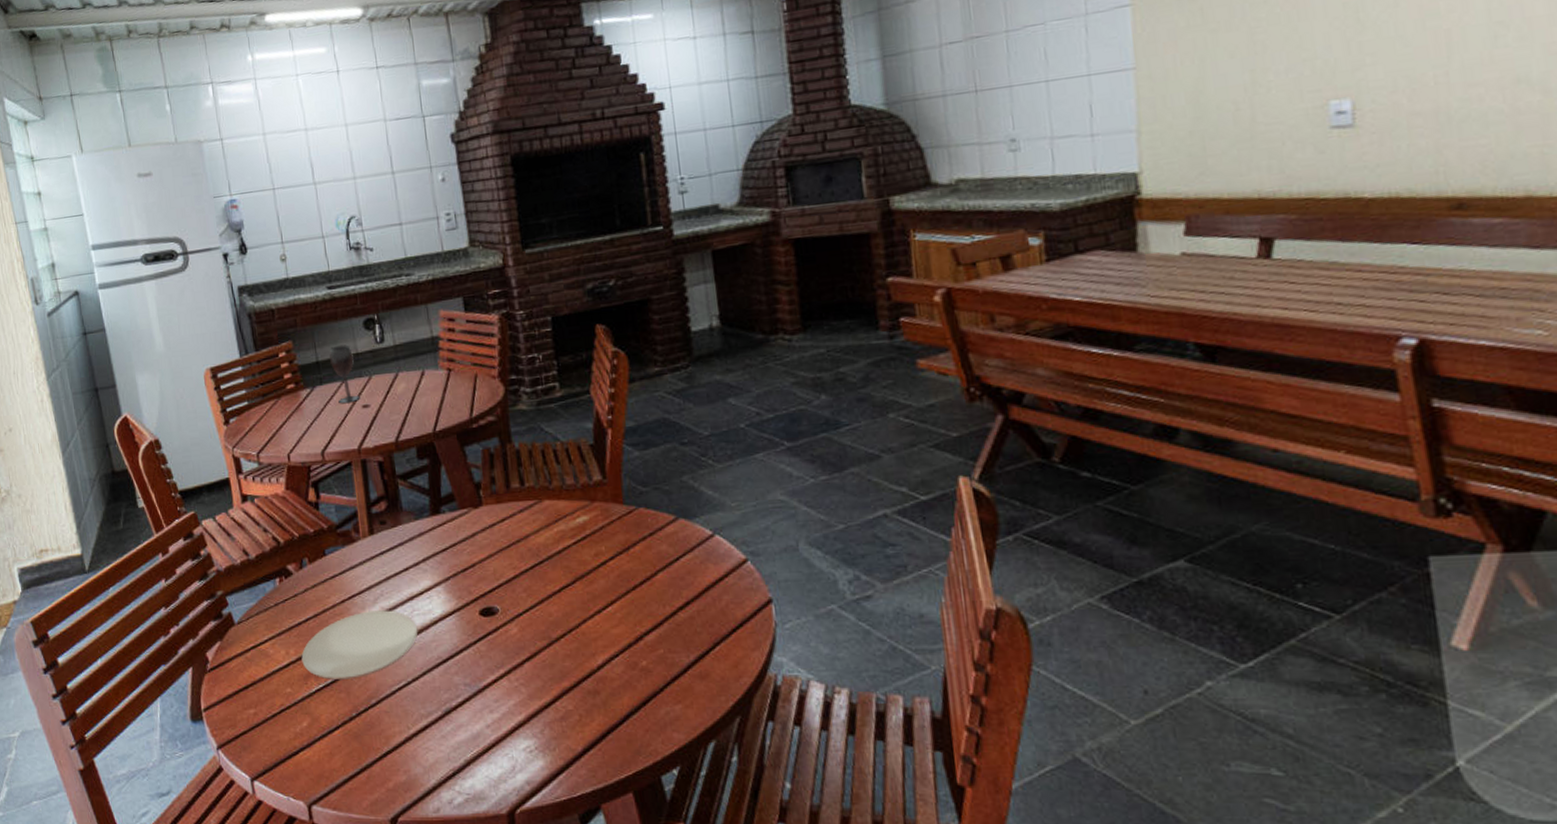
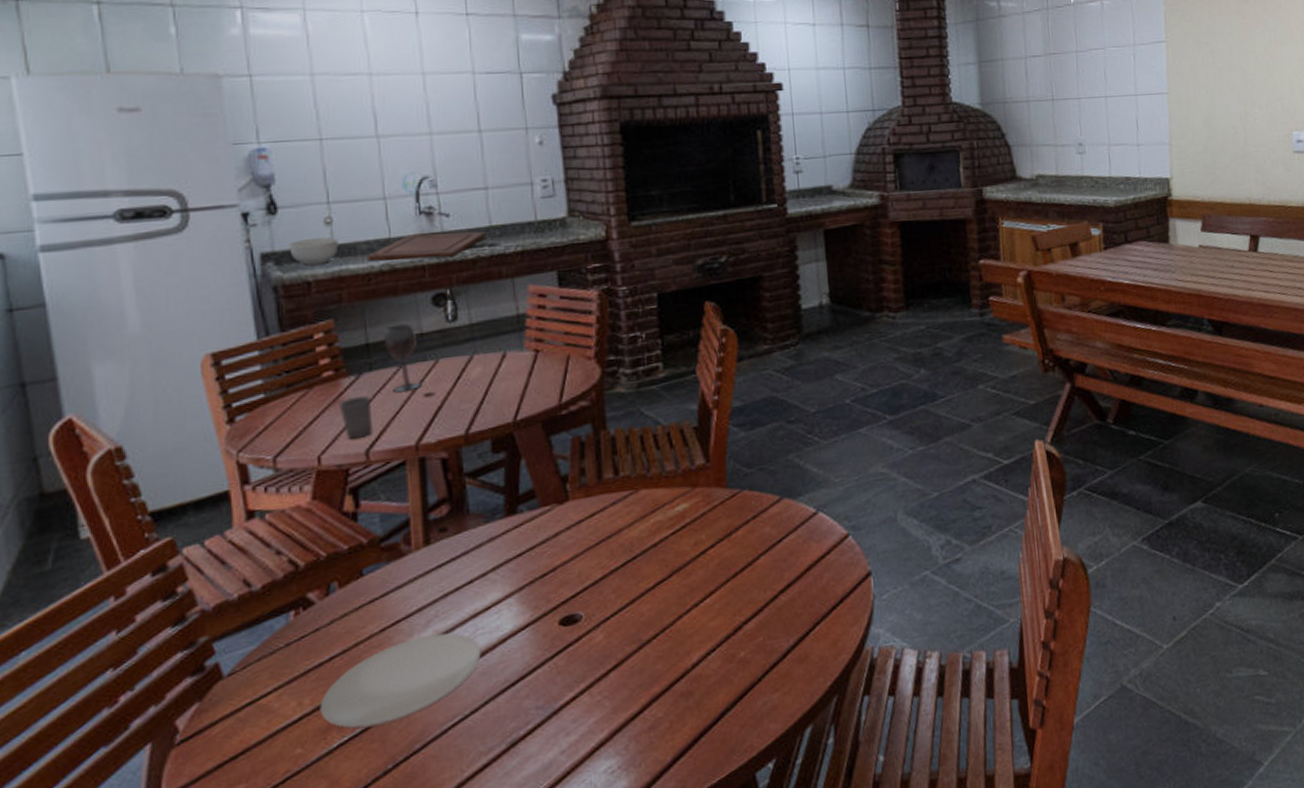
bowl: none [257,272,292,296] -> present [289,237,339,265]
cup: none [300,405,327,441] -> present [338,395,374,439]
cutting board: none [313,263,403,292] -> present [368,231,486,262]

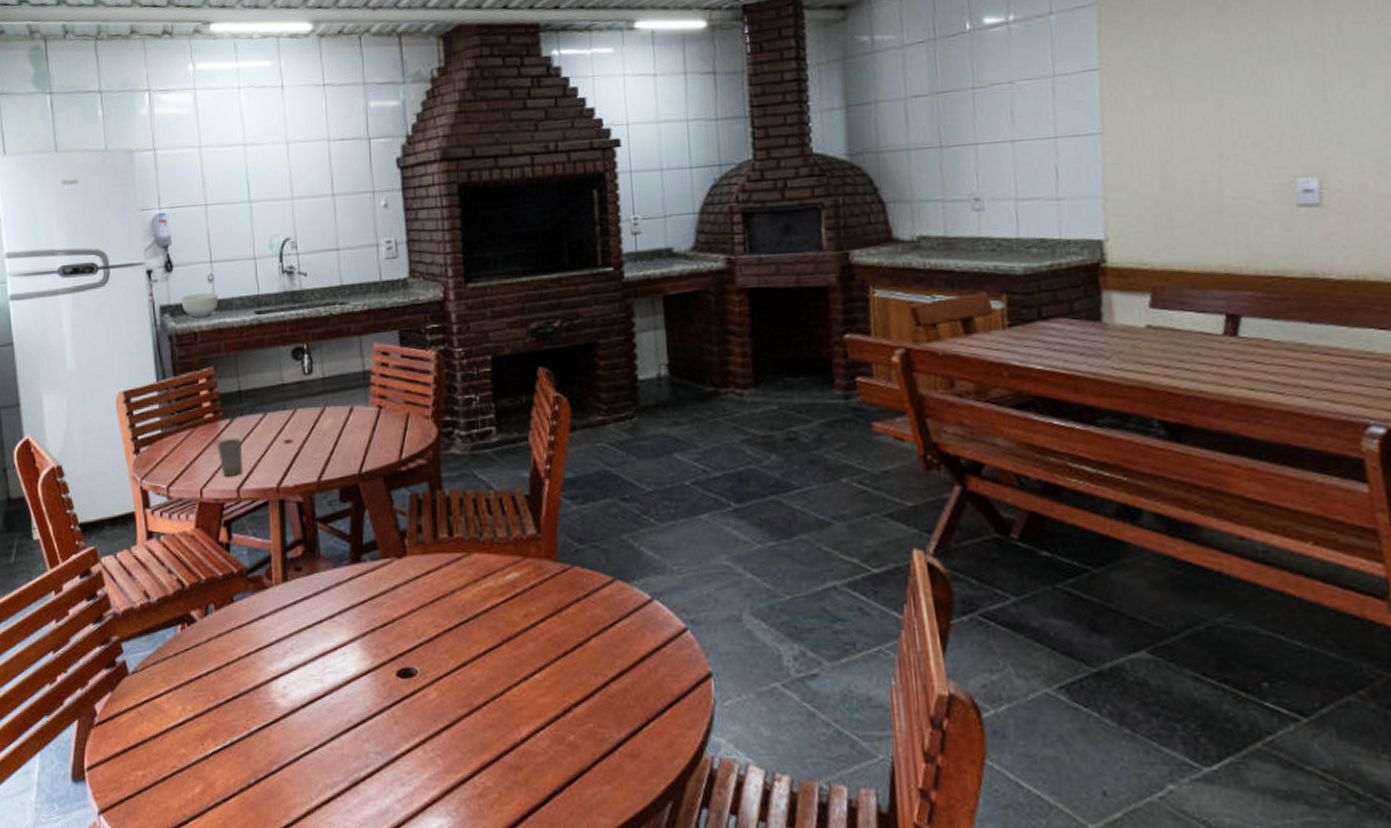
plate: present [320,633,482,730] -> none [199,666,329,742]
cutting board: present [368,231,486,262] -> none [241,290,338,316]
wine glass: present [383,323,422,393] -> none [252,374,283,438]

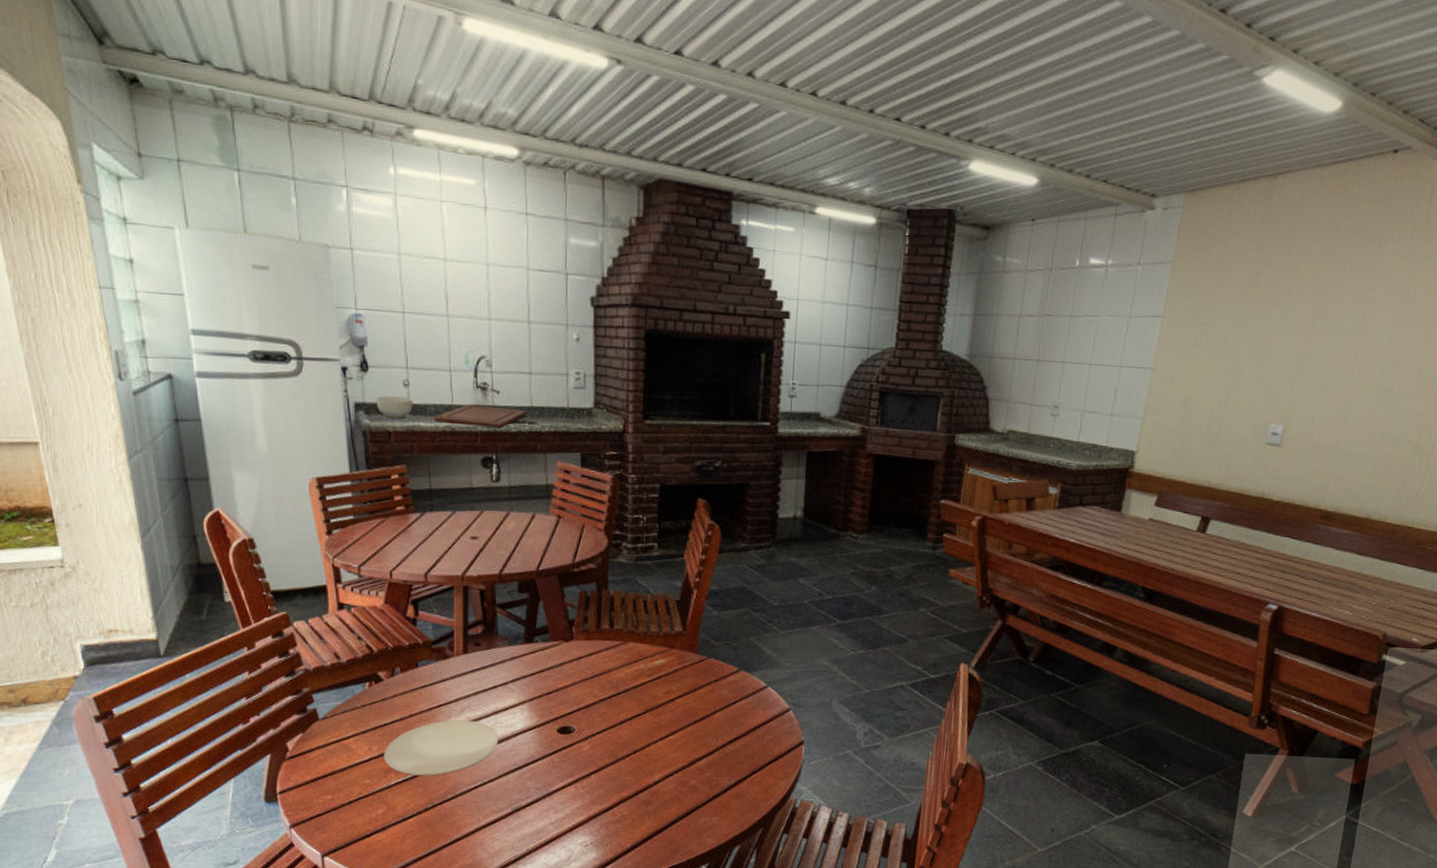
plate: none [199,666,329,742] -> present [384,719,499,777]
cup: present [217,437,244,476] -> none [407,529,432,563]
cutting board: none [241,290,338,316] -> present [435,404,527,429]

